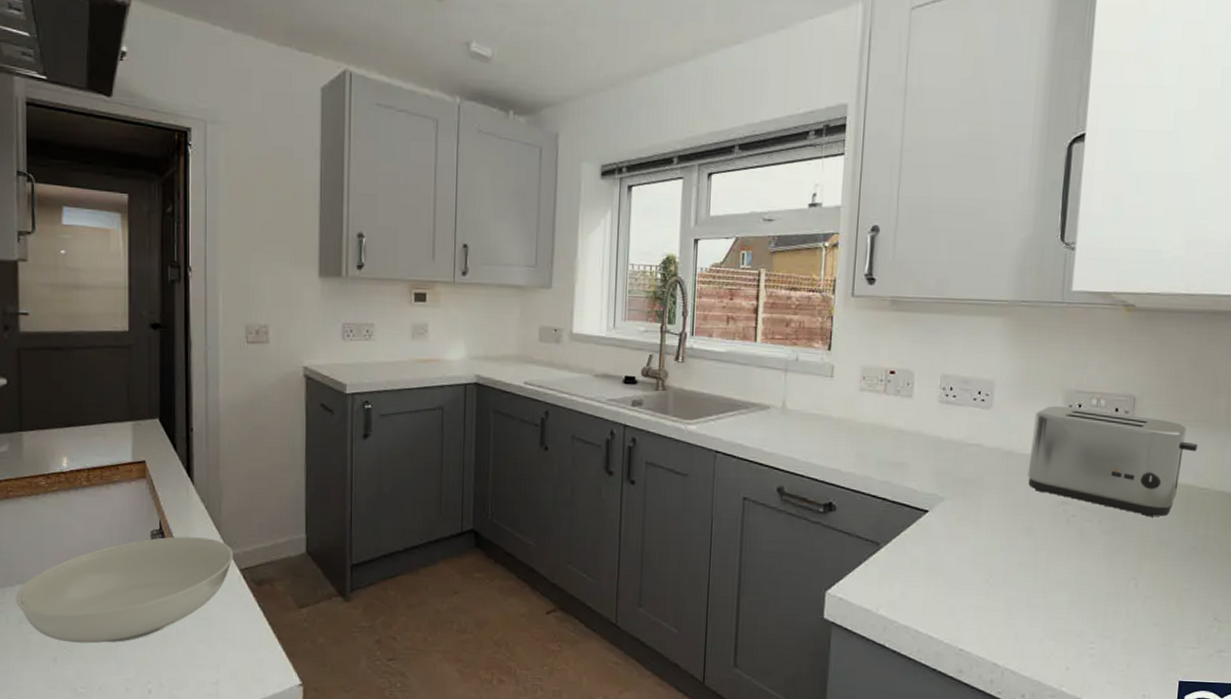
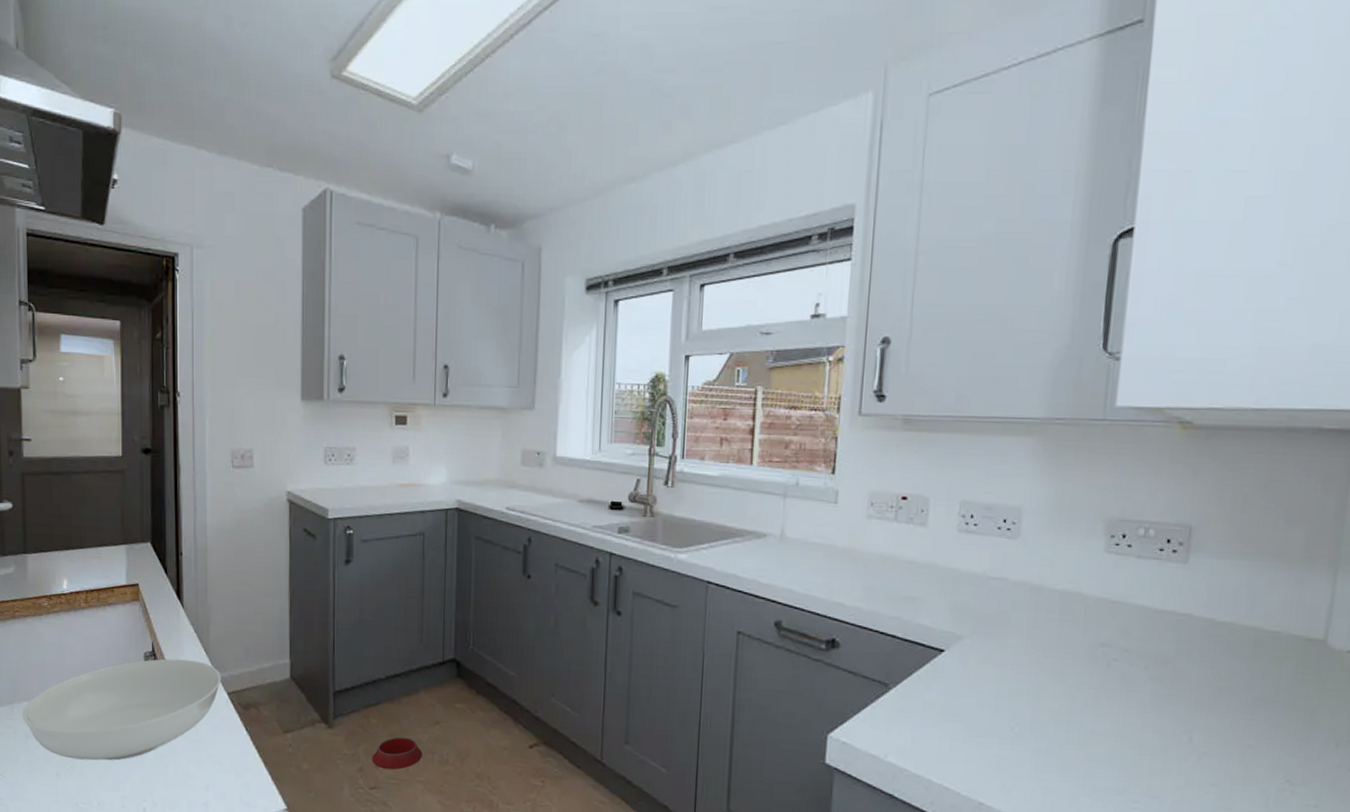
pet bowl: none [389,607,441,640] -> present [372,736,422,769]
toaster: present [1027,405,1198,517] -> none [1060,536,1268,663]

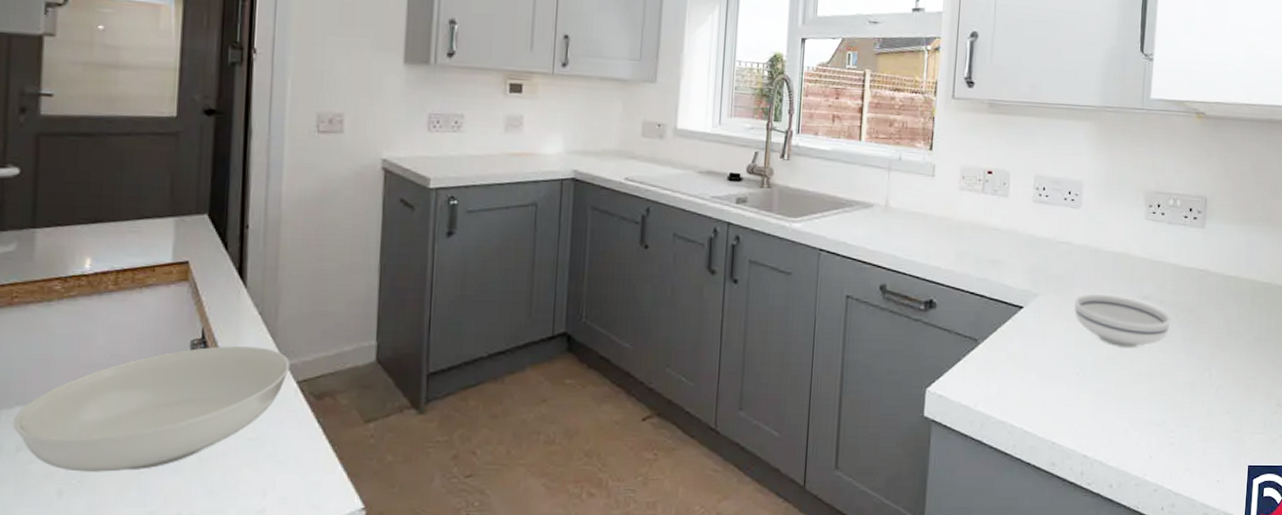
pet bowl: present [372,736,422,769] -> none [468,418,526,453]
bowl: none [1008,637,1138,702] -> present [1073,293,1171,348]

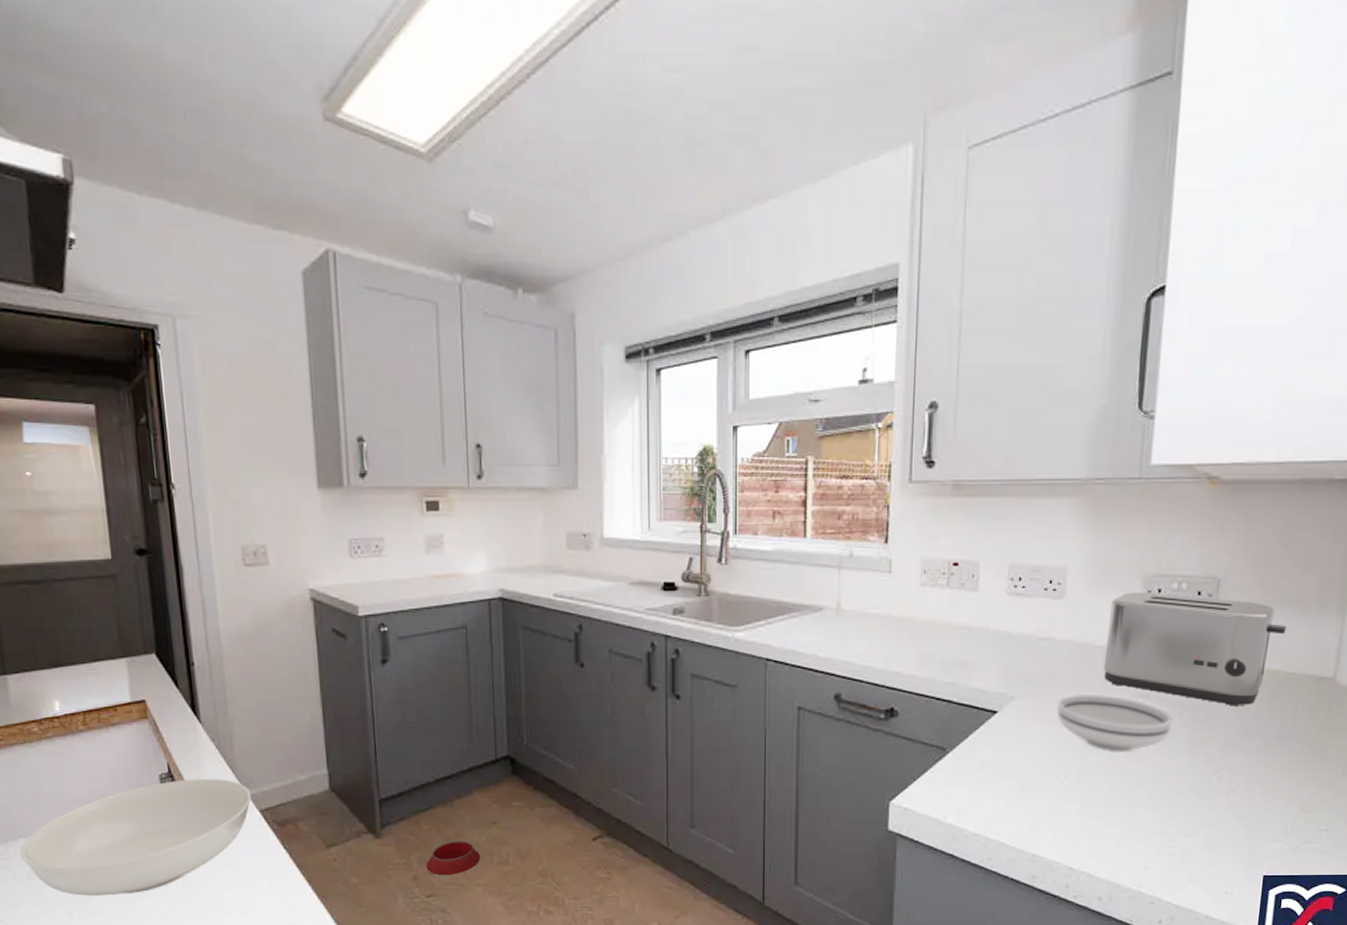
pet bowl: none [468,418,526,453] -> present [426,841,480,874]
toaster: none [1113,205,1260,310] -> present [1103,592,1286,706]

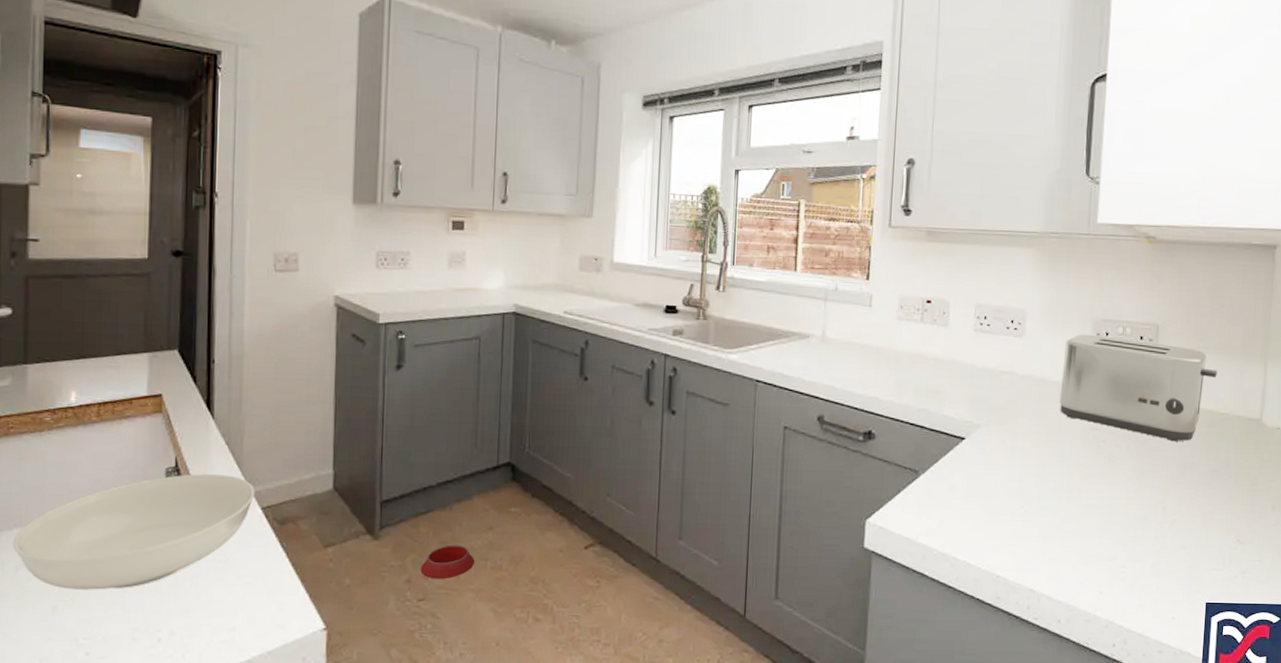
bowl: present [1056,693,1173,751] -> none [1017,424,1121,480]

